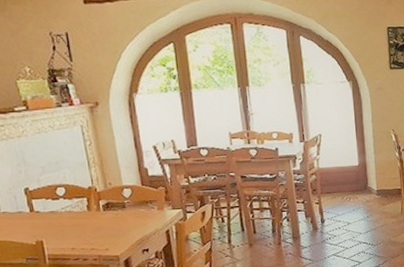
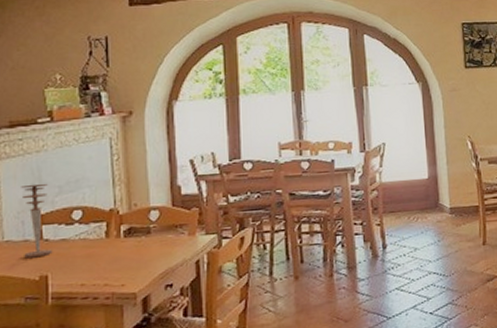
candlestick: none [9,164,44,227] -> present [21,183,53,259]

